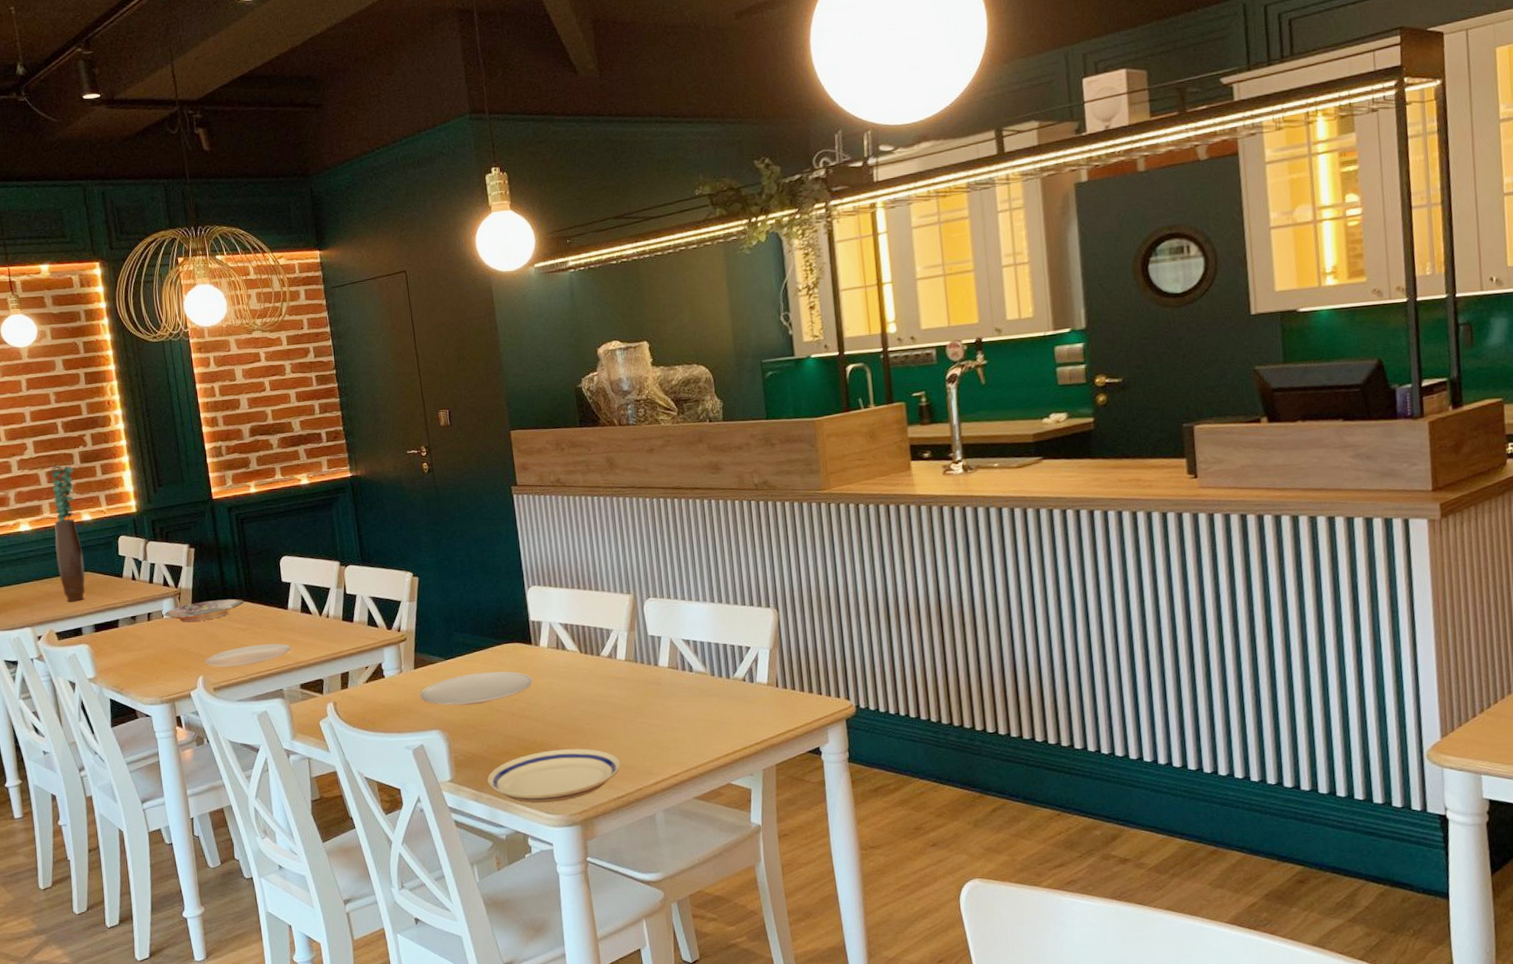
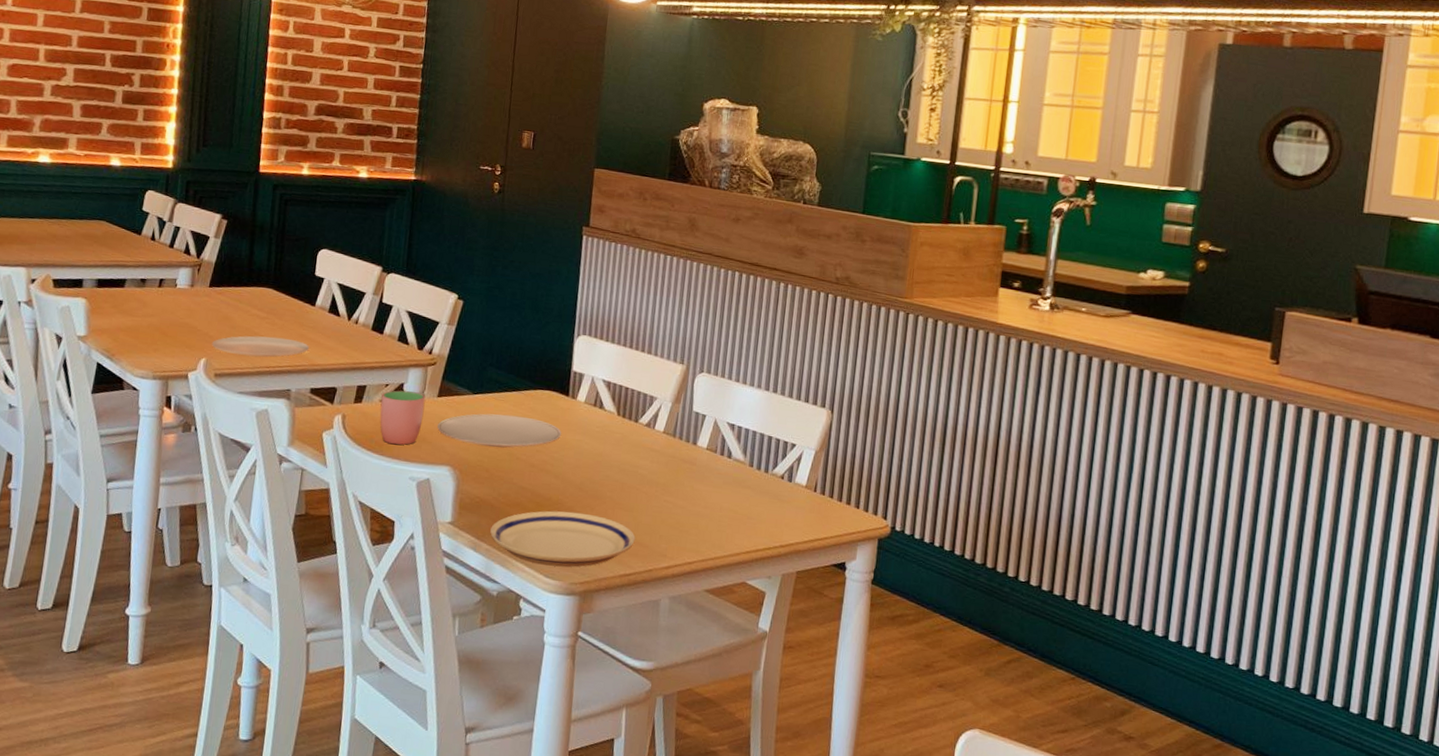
vase: present [49,460,86,603] -> none [70,93,113,251]
plate: present [164,598,245,623] -> none [178,278,270,300]
cup: none [364,668,406,720] -> present [379,390,426,445]

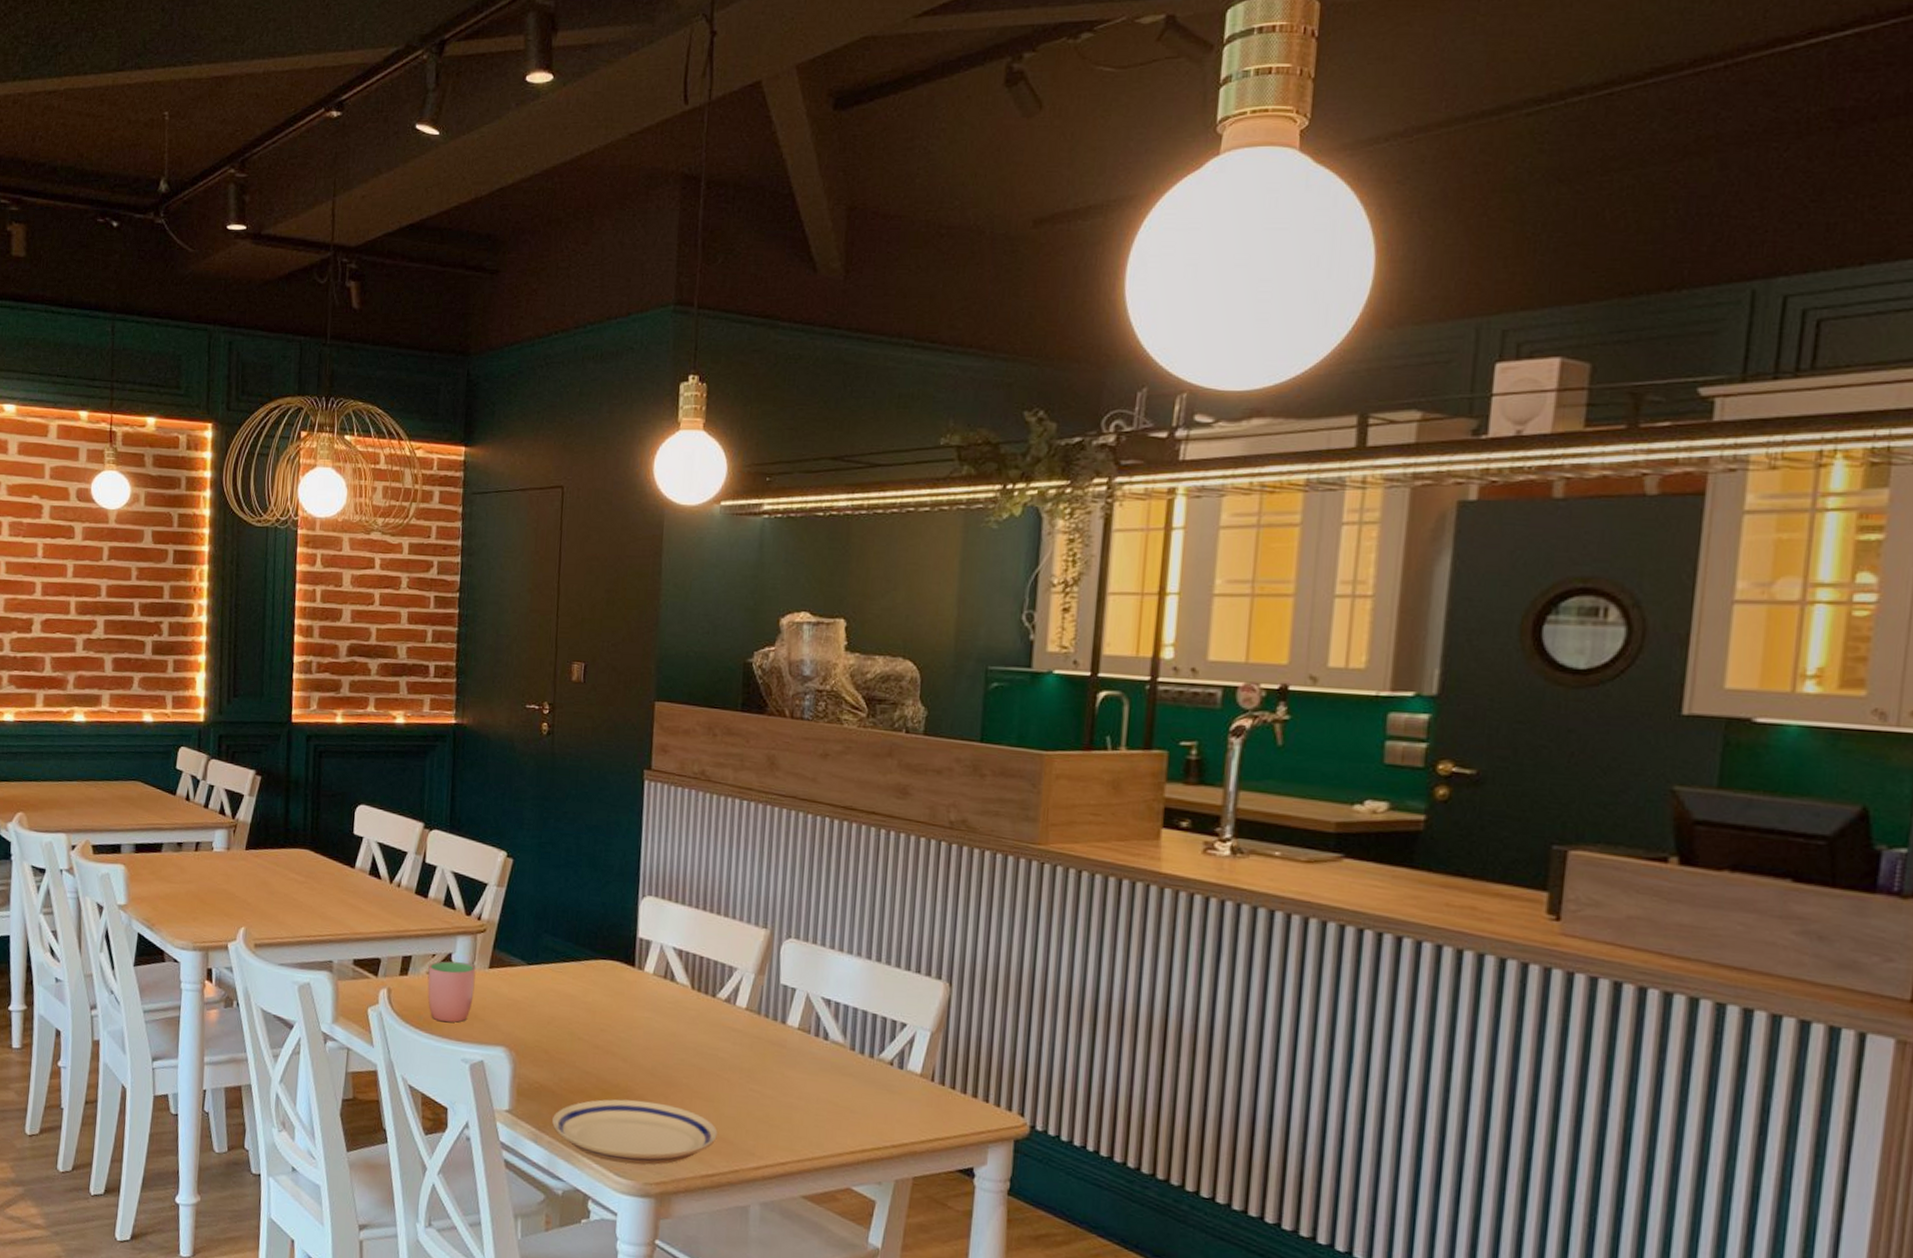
plate: present [211,335,310,358] -> none [250,902,351,926]
plate: present [437,413,562,448] -> none [490,987,629,1027]

